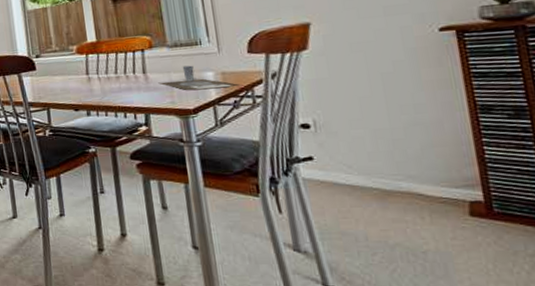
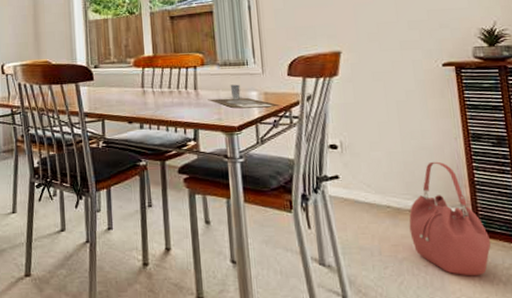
handbag: none [401,138,509,264] -> present [409,161,492,276]

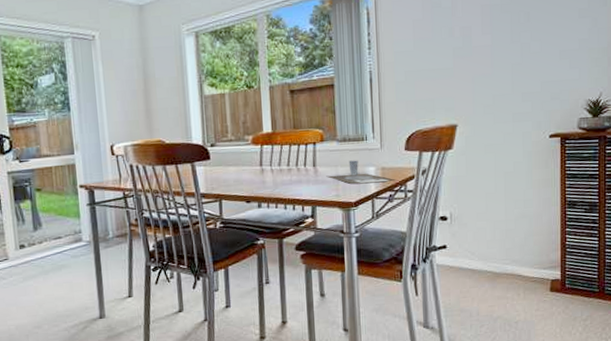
handbag: present [409,161,492,276] -> none [505,228,574,329]

